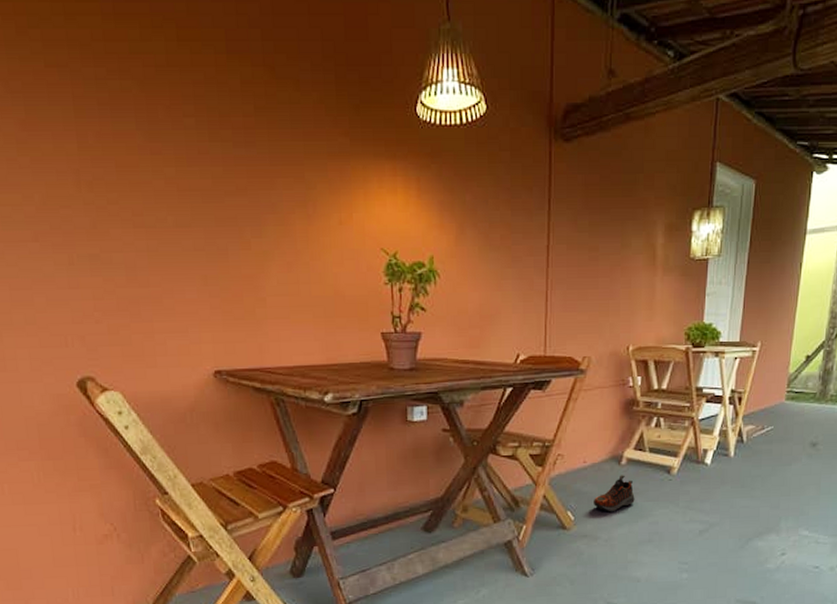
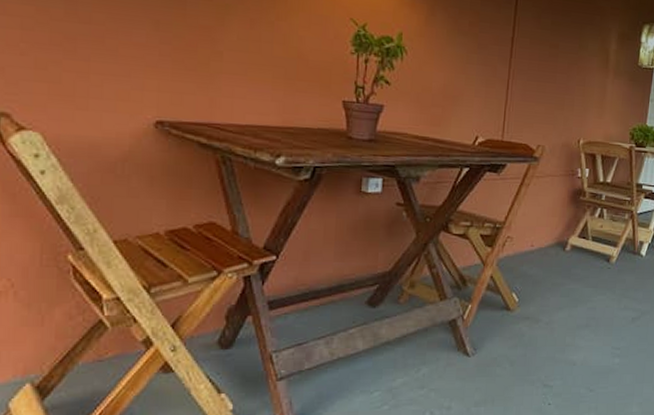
shoe: present [594,475,635,512] -> none [538,260,576,296]

